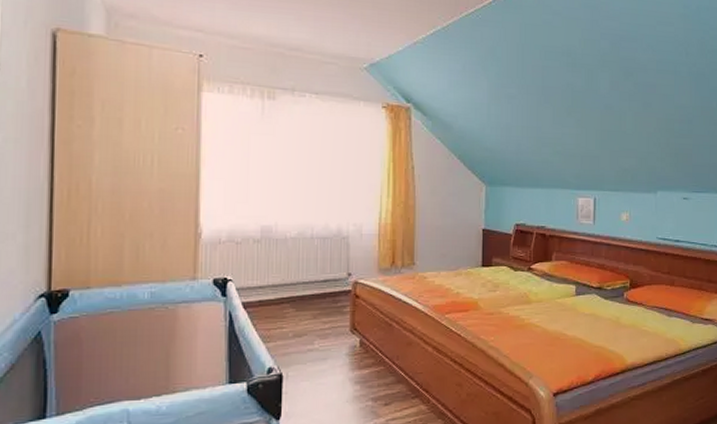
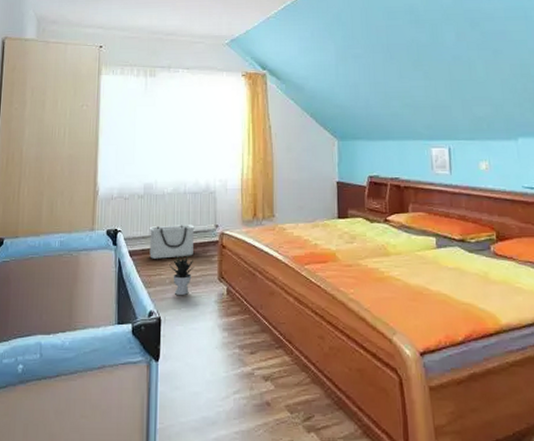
storage bin: none [267,273,324,311] -> present [149,225,195,259]
potted plant: none [293,304,323,349] -> present [169,253,194,295]

